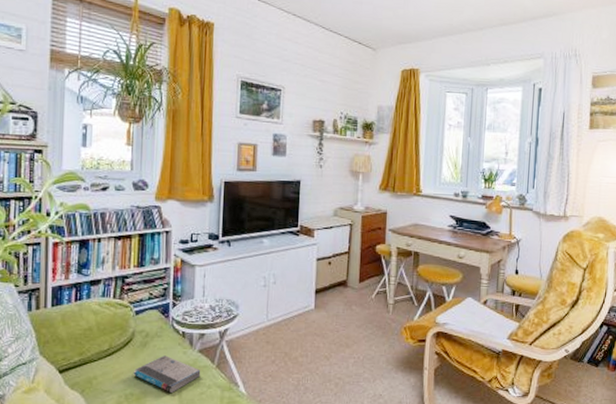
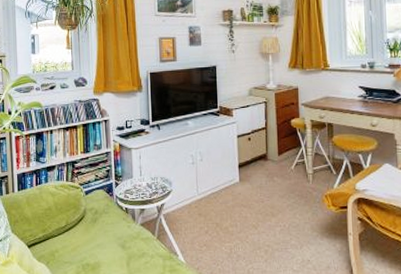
book: present [133,355,201,393] -> none [87,229,144,263]

